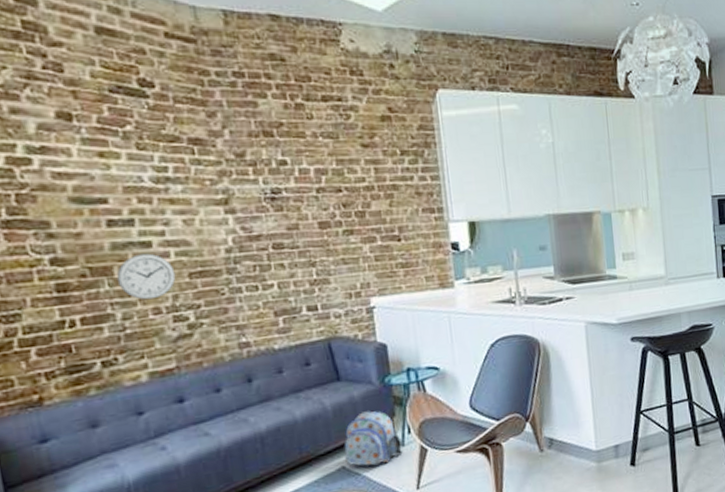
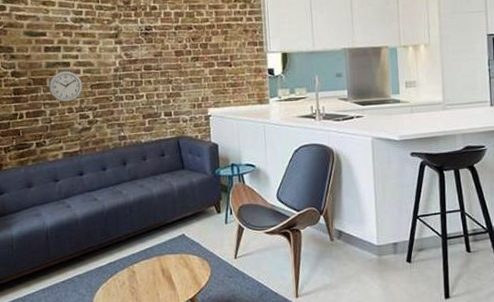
backpack: present [344,410,403,466] -> none [184,194,226,236]

